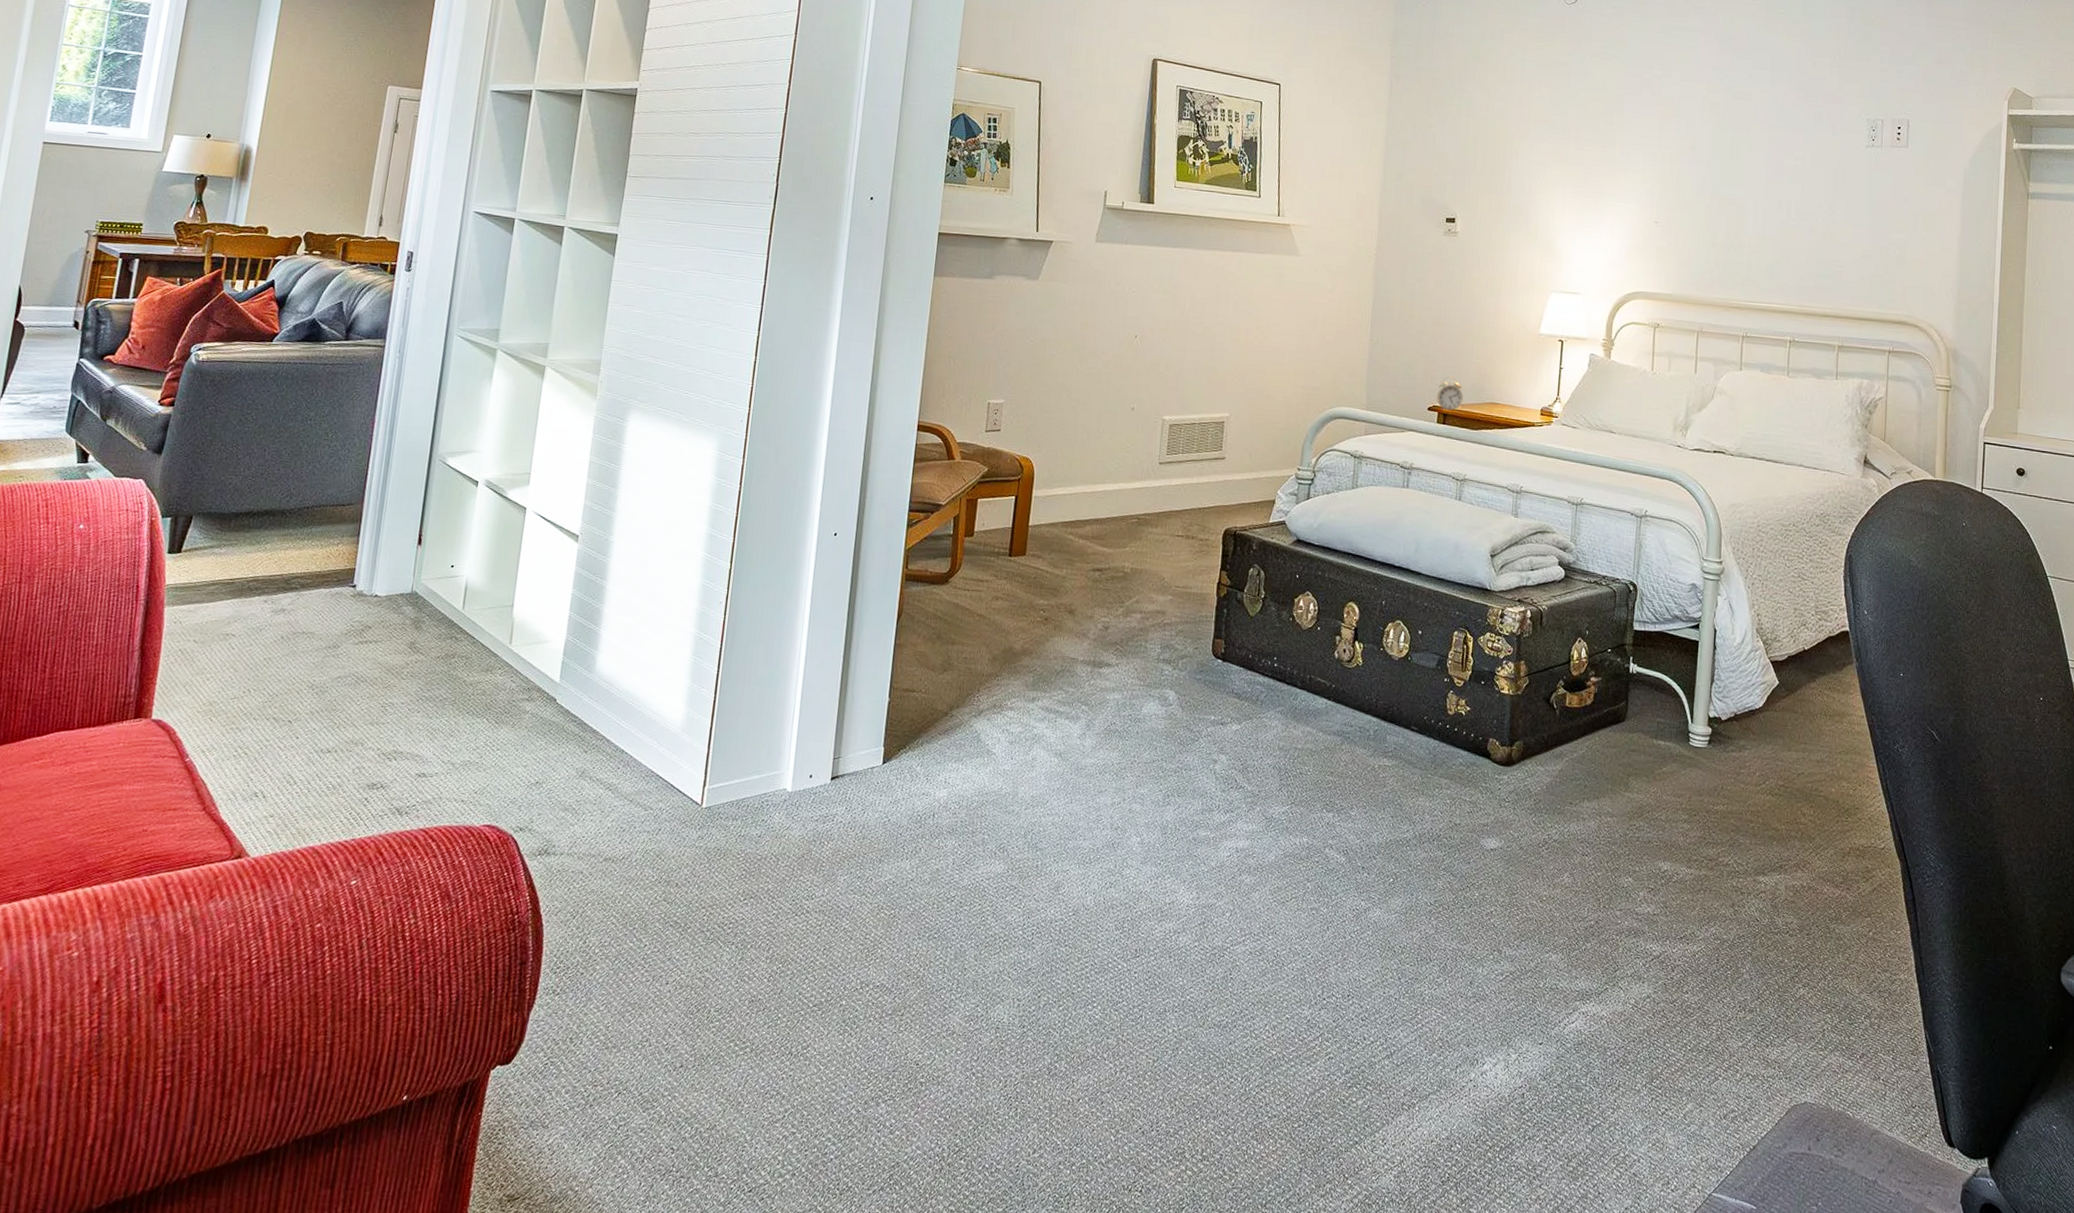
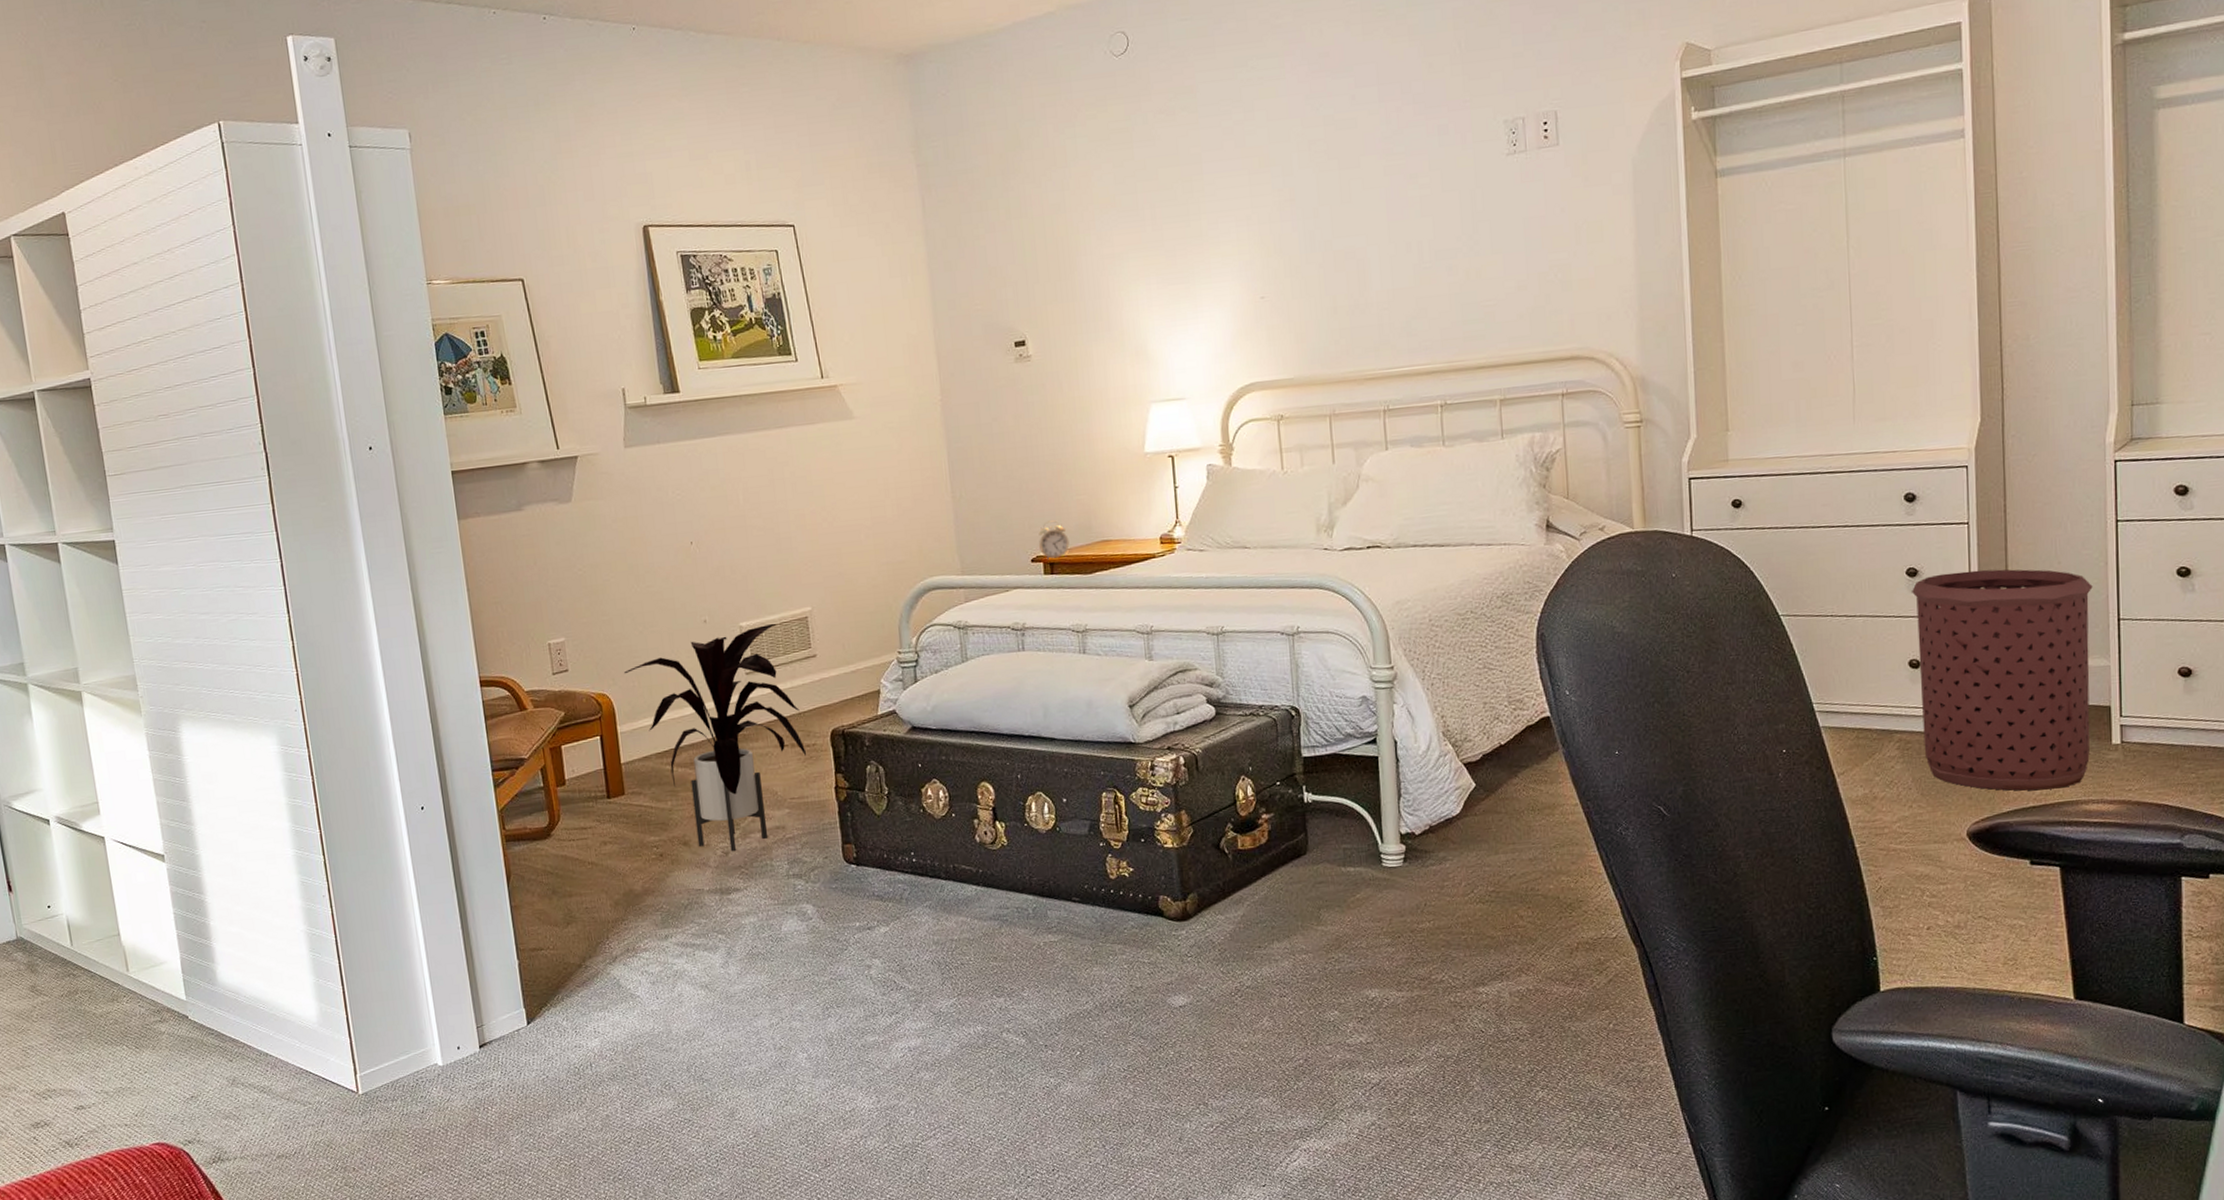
house plant: none [1050,421,1200,627] -> present [623,623,806,851]

